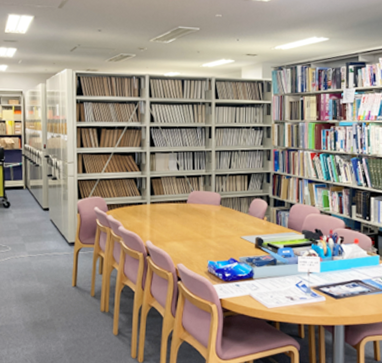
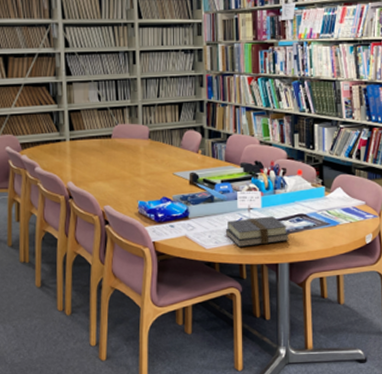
book: none [286,280,346,308] -> present [225,216,290,247]

